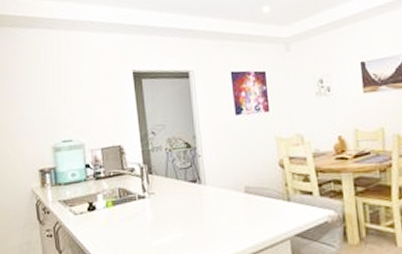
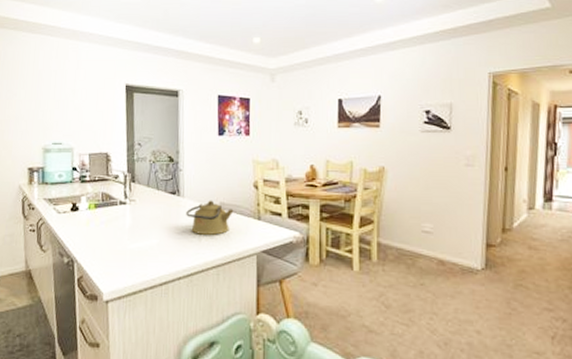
kettle: none [210,184,261,223] -> present [186,200,234,235]

